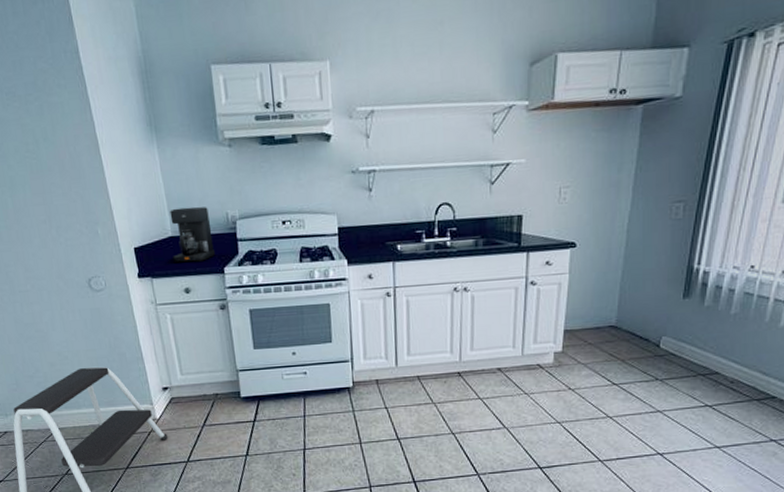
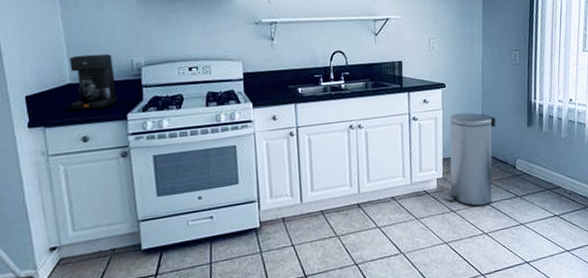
pedal bin: none [563,278,639,388] -> present [445,112,496,208]

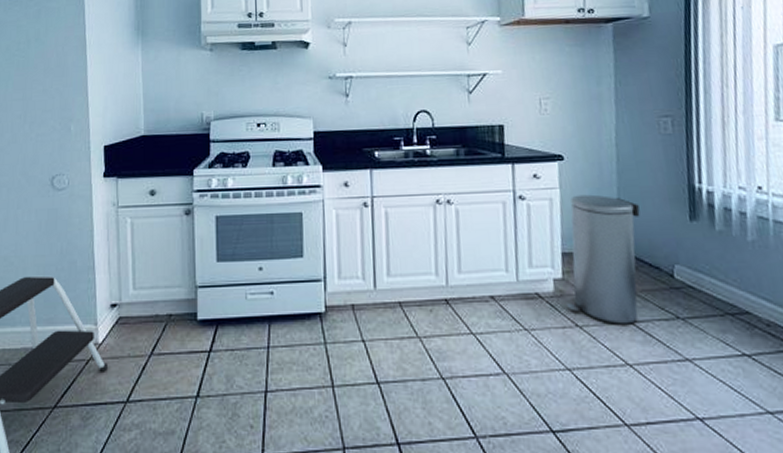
coffee maker: present [69,54,119,111] -> none [142,106,186,163]

